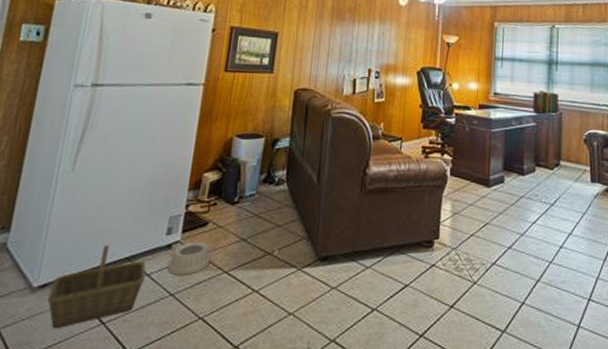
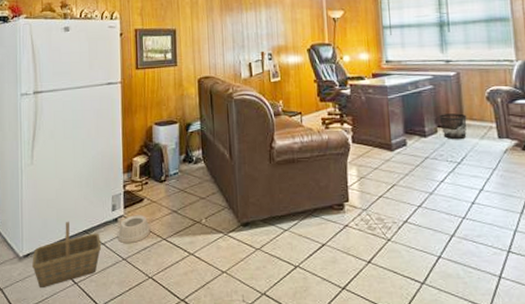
books: present [532,90,558,115] -> none [426,52,455,76]
waste bin: none [538,153,564,180] -> present [439,113,467,139]

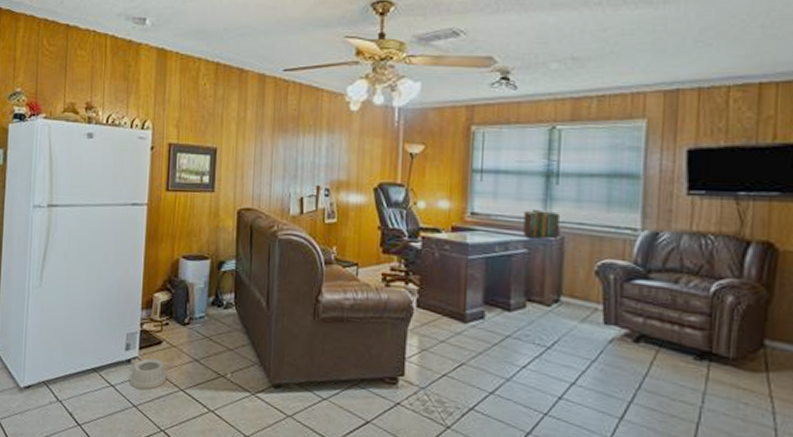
basket: present [32,221,102,287] -> none [33,355,111,425]
books: none [426,52,455,76] -> present [523,208,559,240]
waste bin: present [439,113,467,139] -> none [530,285,566,319]

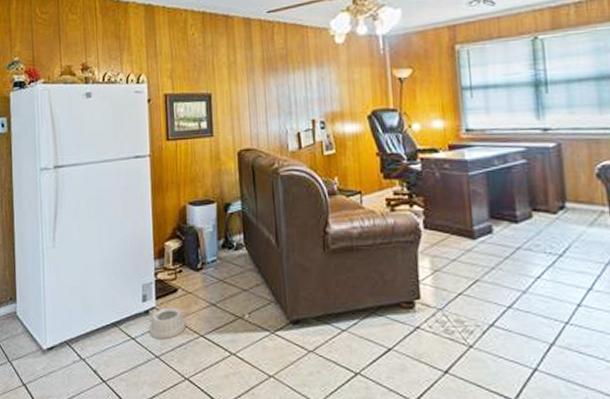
books: present [523,208,559,240] -> none [518,118,555,148]

